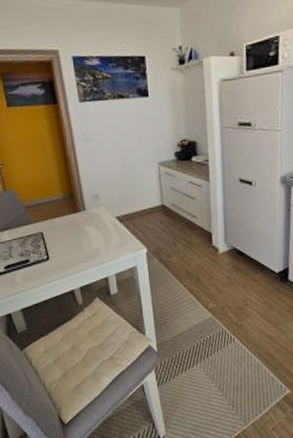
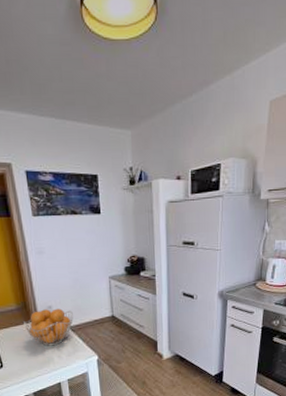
fruit basket: none [69,197,121,238] -> present [22,308,74,346]

